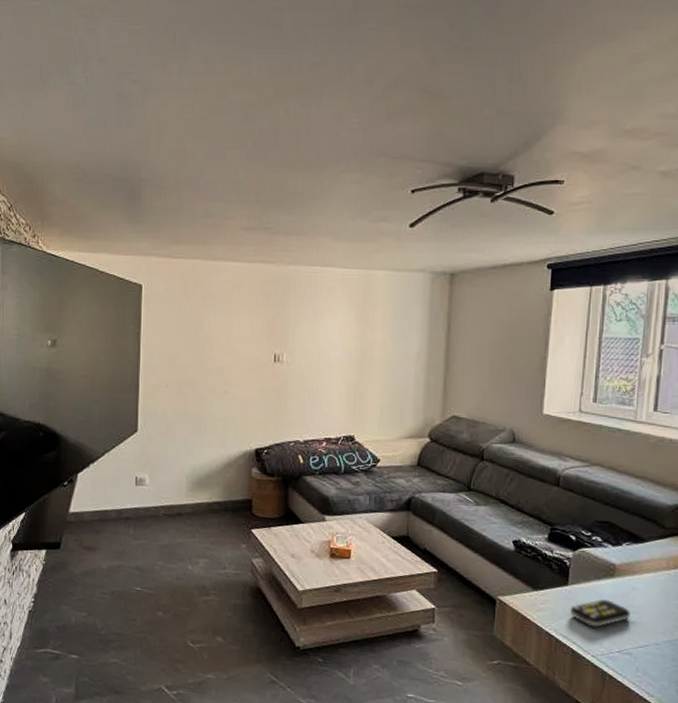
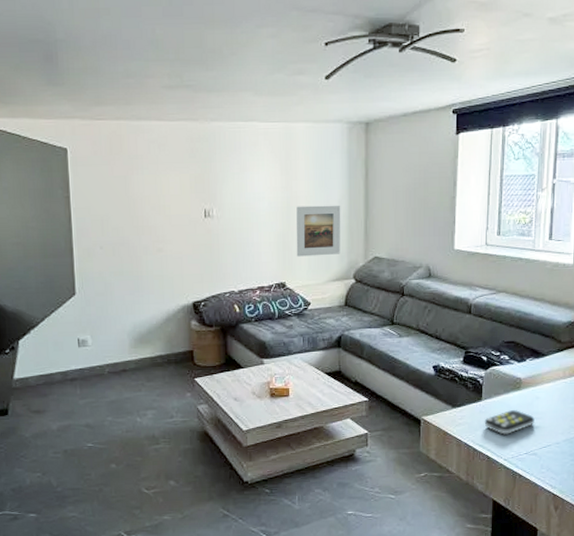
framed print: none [368,356,419,411] -> present [296,205,341,257]

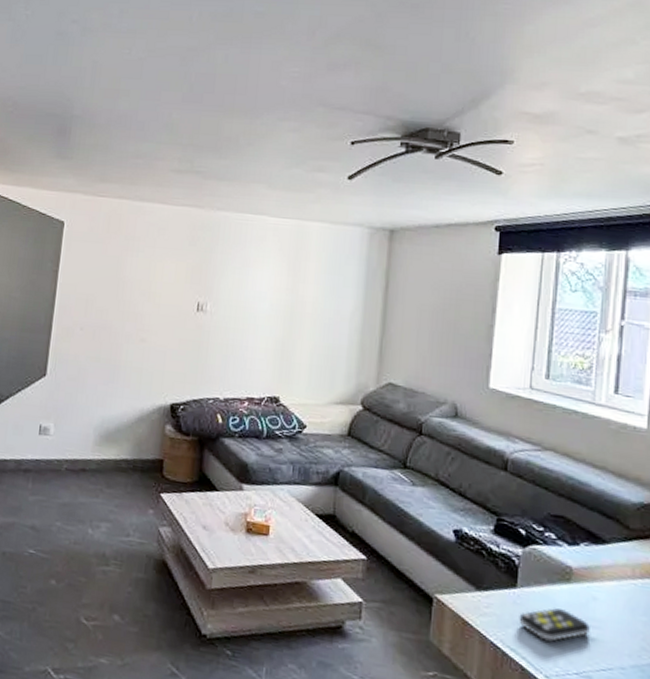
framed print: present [296,205,341,257] -> none [295,312,353,374]

